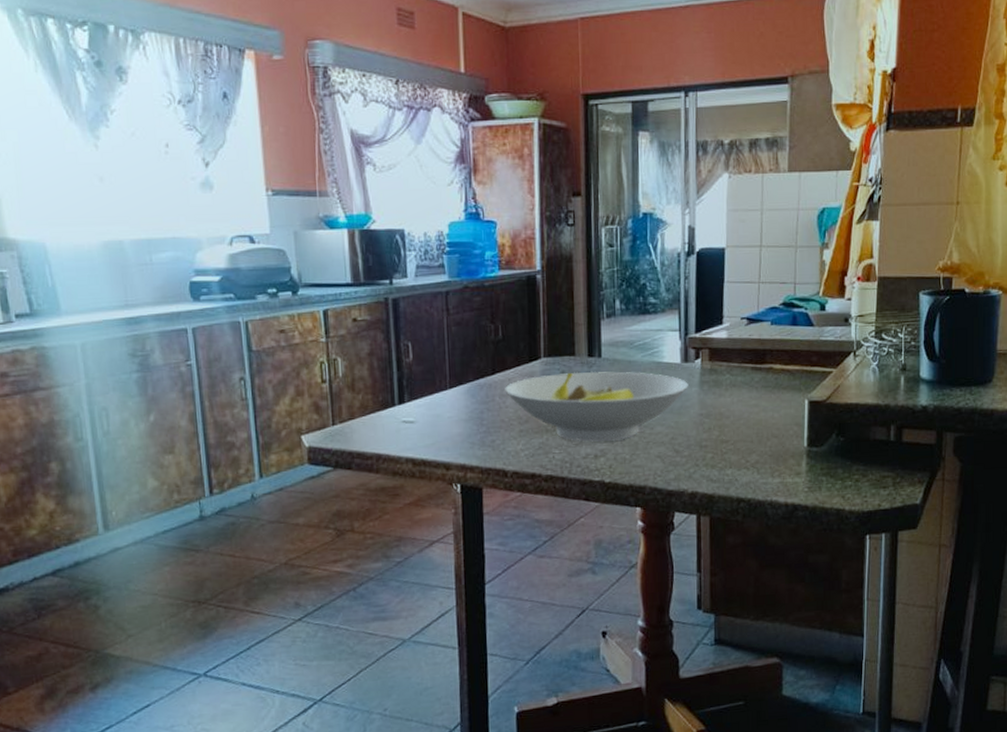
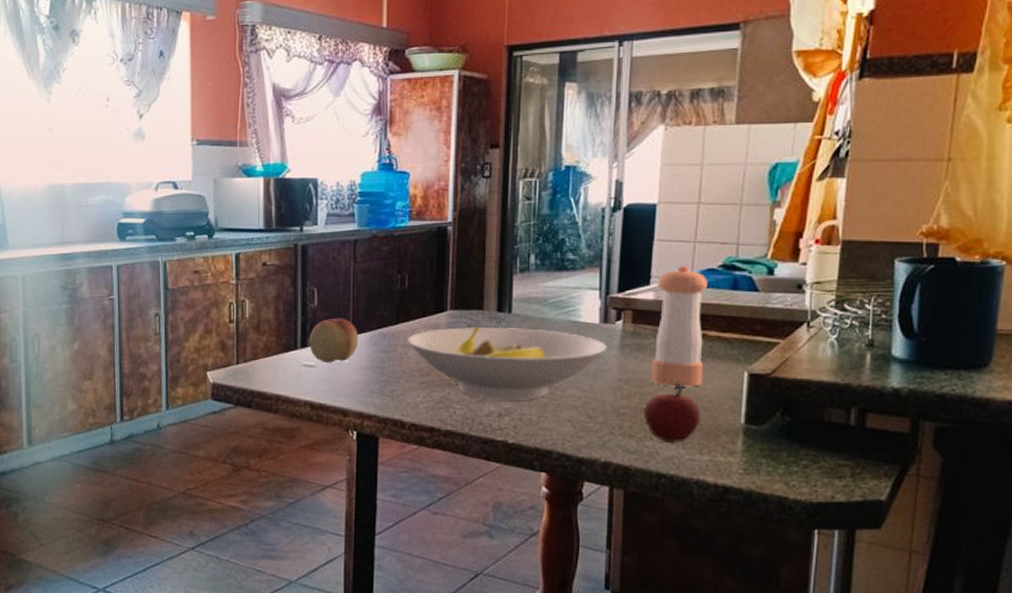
fruit: none [406,371,457,418] -> present [309,318,359,363]
apple: none [722,410,772,470] -> present [643,378,701,444]
pepper shaker: none [728,305,772,418] -> present [651,266,708,387]

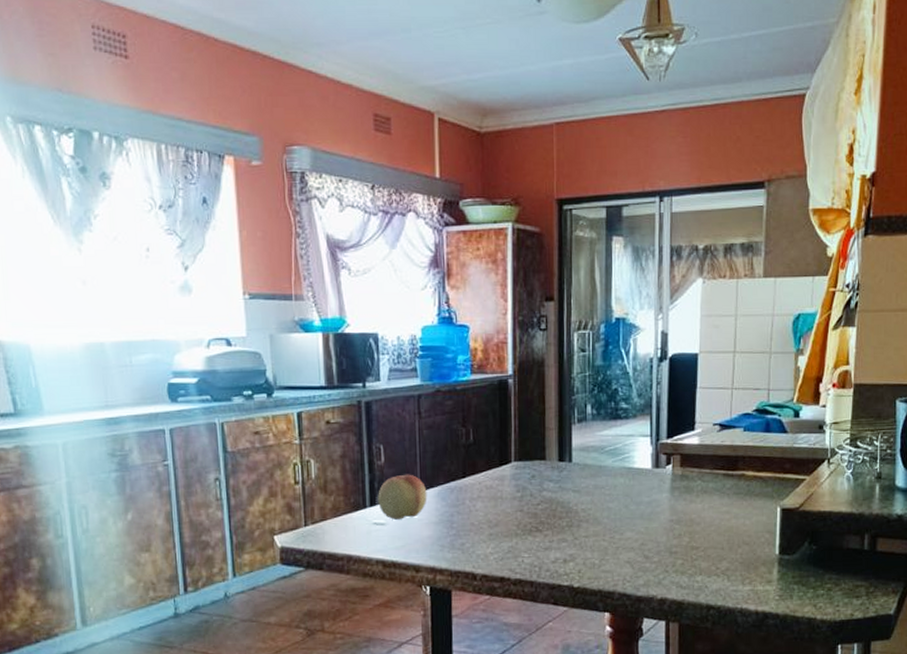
bowl: present [408,326,607,400] -> none [475,476,659,546]
apple: present [643,378,701,444] -> none [692,517,742,577]
pepper shaker: present [651,266,708,387] -> none [698,411,744,524]

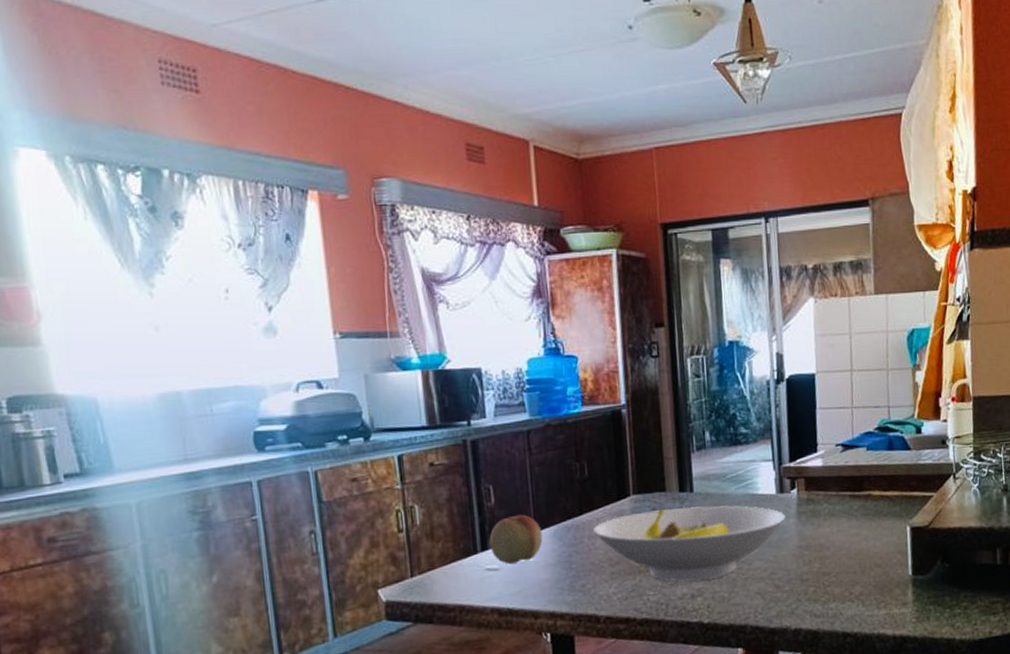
bowl: none [475,476,659,546] -> present [593,506,786,582]

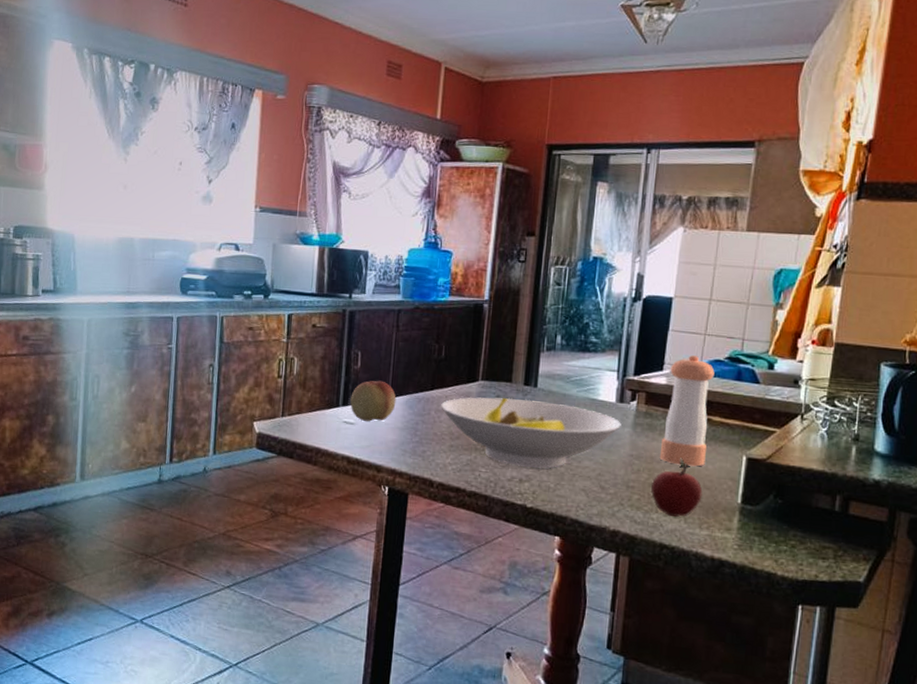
pepper shaker: none [824,431,873,548] -> present [659,355,715,467]
apple: none [824,539,875,603] -> present [650,458,703,517]

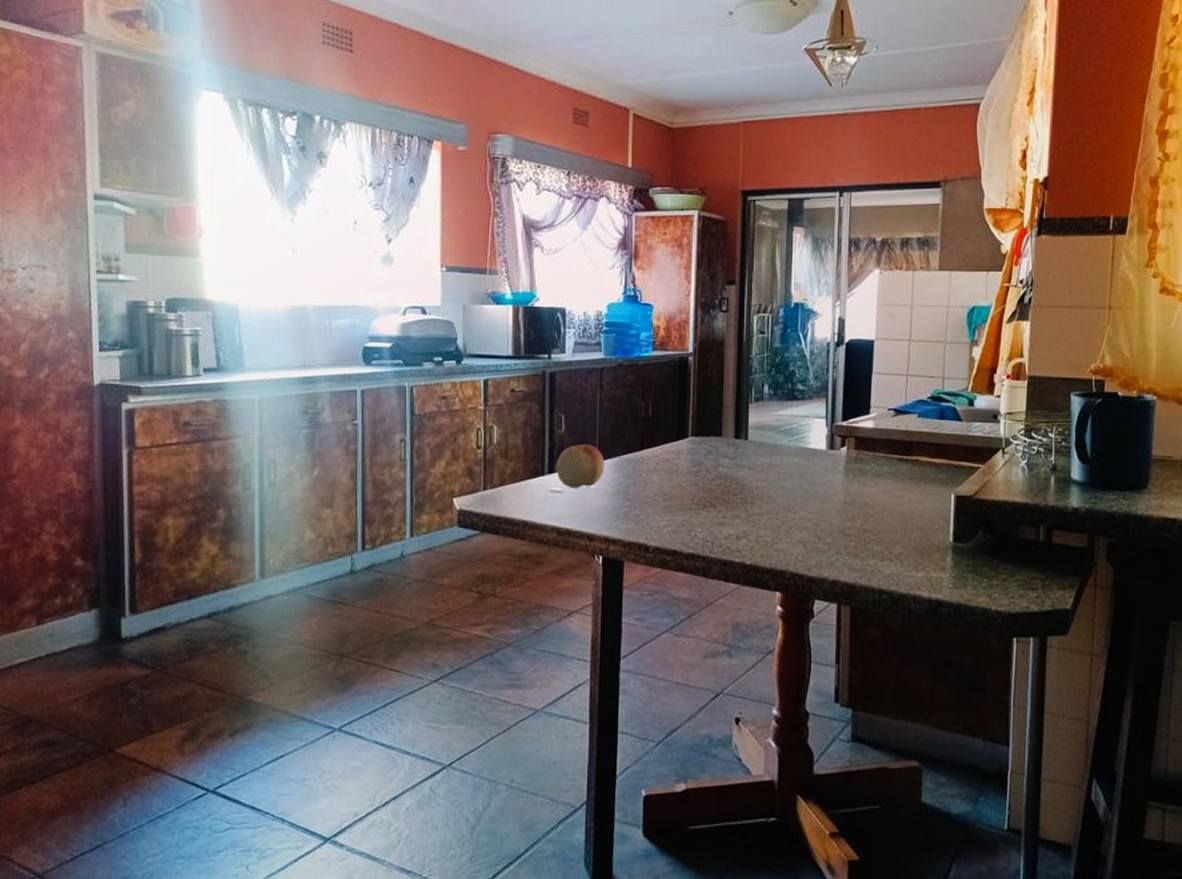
bowl: present [441,397,621,469] -> none [652,452,833,523]
apple: present [650,458,703,517] -> none [866,501,916,562]
pepper shaker: present [659,355,715,467] -> none [872,397,919,509]

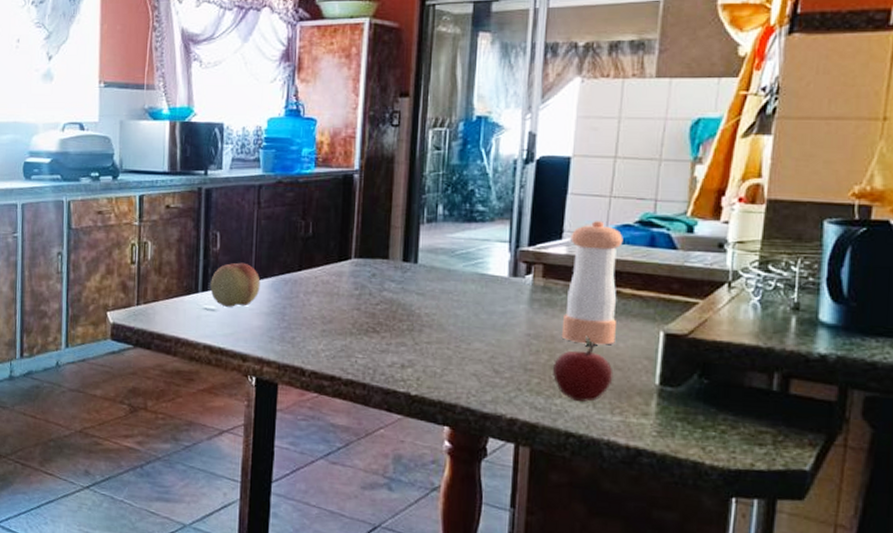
apple: none [866,501,916,562] -> present [552,336,614,402]
pepper shaker: none [872,397,919,509] -> present [561,221,623,345]

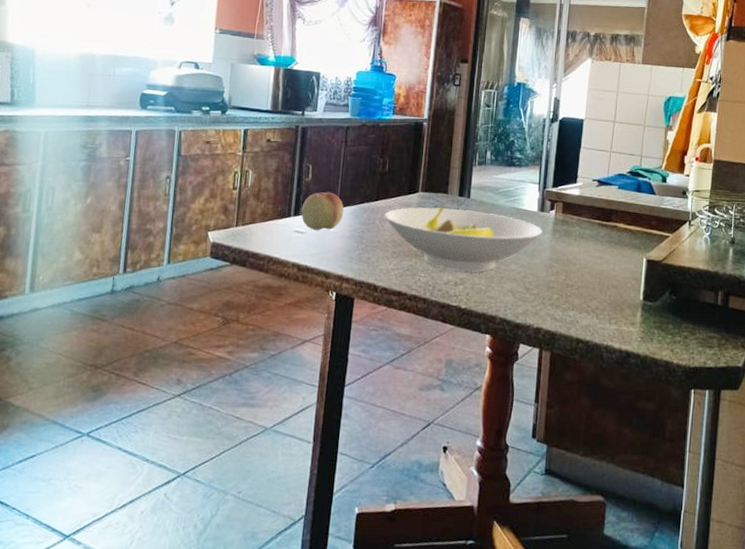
bowl: none [310,275,516,352] -> present [385,207,542,272]
apple: present [552,336,614,402] -> none [568,260,611,314]
pepper shaker: present [561,221,623,345] -> none [575,170,619,268]

